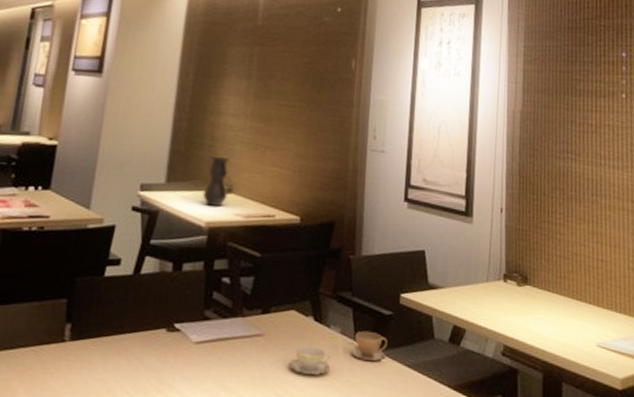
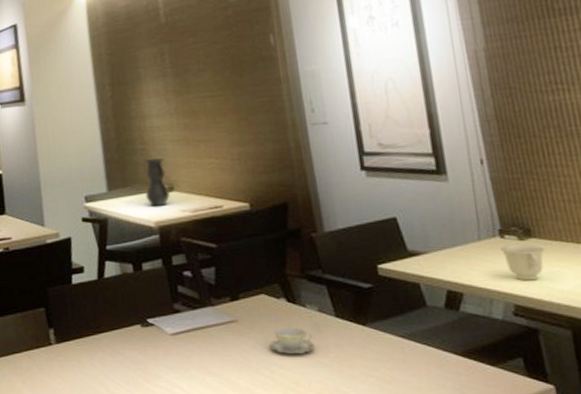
teacup: present [351,330,387,361] -> none [334,306,375,335]
teacup: none [501,289,535,325] -> present [500,244,544,281]

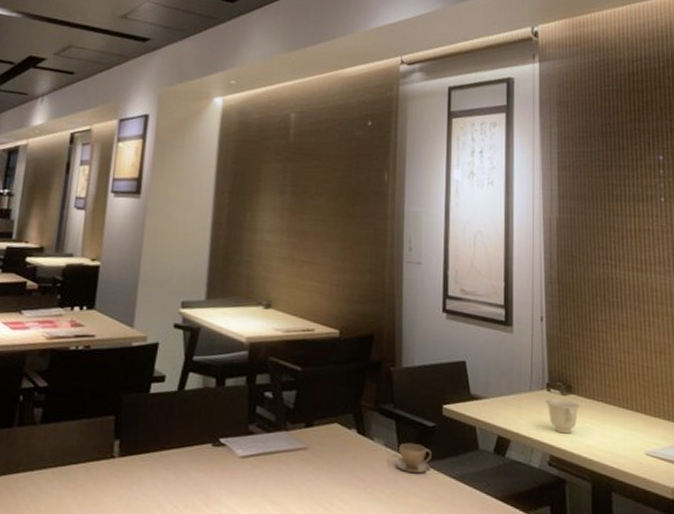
vase: present [144,158,170,207] -> none [242,273,268,323]
teacup: present [269,326,316,355] -> none [333,458,376,488]
teacup: none [334,306,375,335] -> present [396,442,432,473]

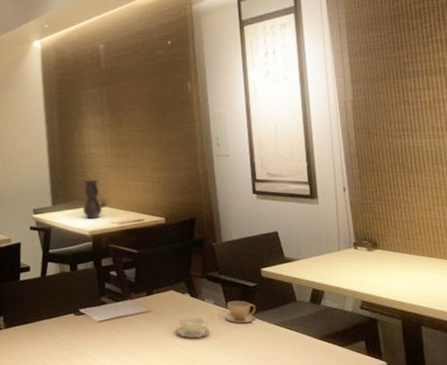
vase: none [242,273,268,323] -> present [82,180,102,219]
teacup: none [333,458,376,488] -> present [175,316,210,338]
teacup: present [545,399,579,434] -> none [353,254,386,283]

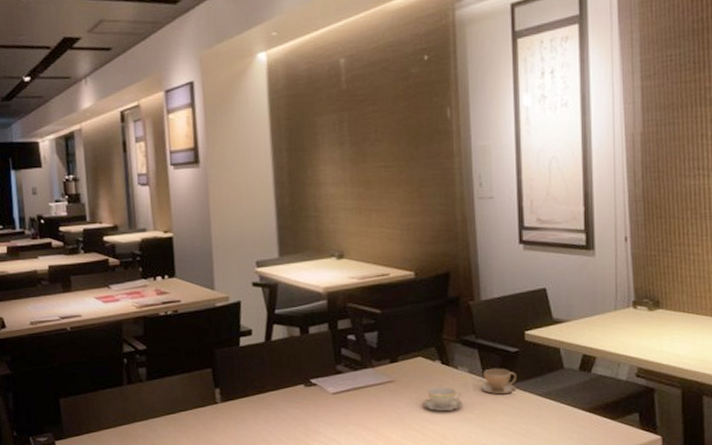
vase: present [82,180,102,219] -> none [316,226,340,274]

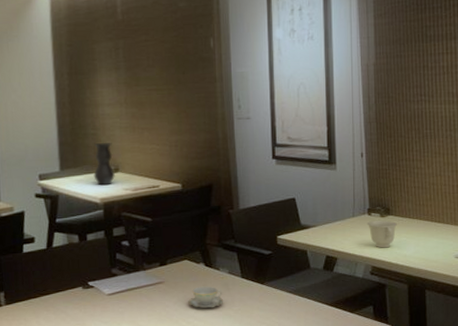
vase: none [316,226,340,274] -> present [93,143,115,186]
teacup: present [481,368,517,394] -> none [240,269,270,292]
teacup: none [631,315,668,347] -> present [367,220,397,248]

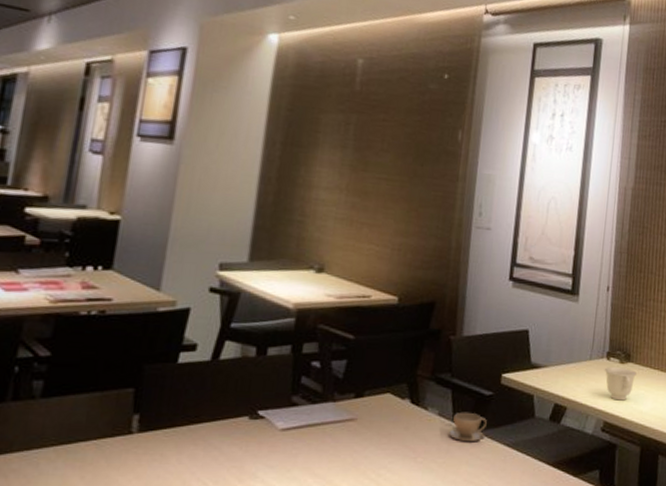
vase: present [93,143,115,186] -> none [290,233,322,288]
teacup: present [188,286,224,308] -> none [382,428,427,458]
teacup: none [240,269,270,292] -> present [449,412,487,441]

